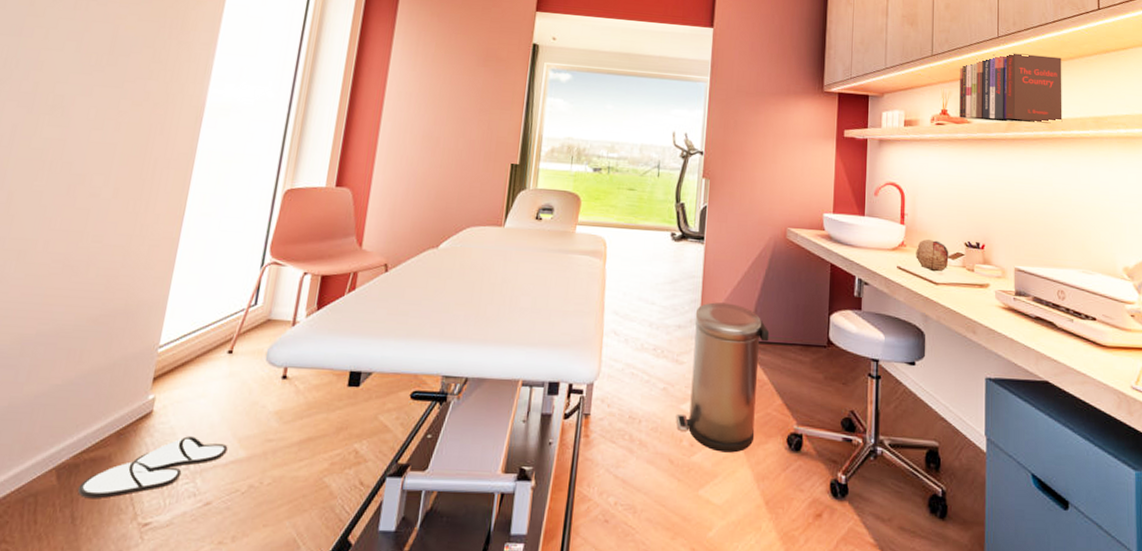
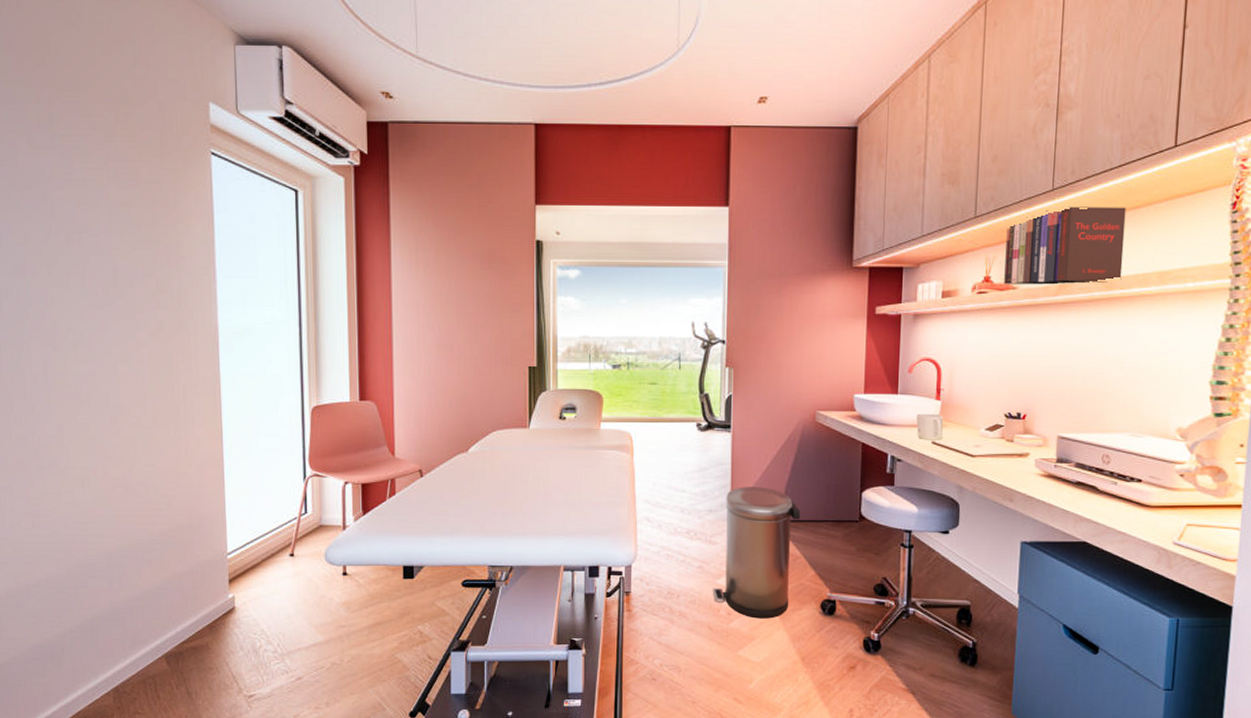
slippers: present [78,436,228,498] -> none [187,626,307,677]
mug: none [882,236,908,266] -> present [916,413,944,441]
anatomical model: present [916,239,949,272] -> none [951,413,987,445]

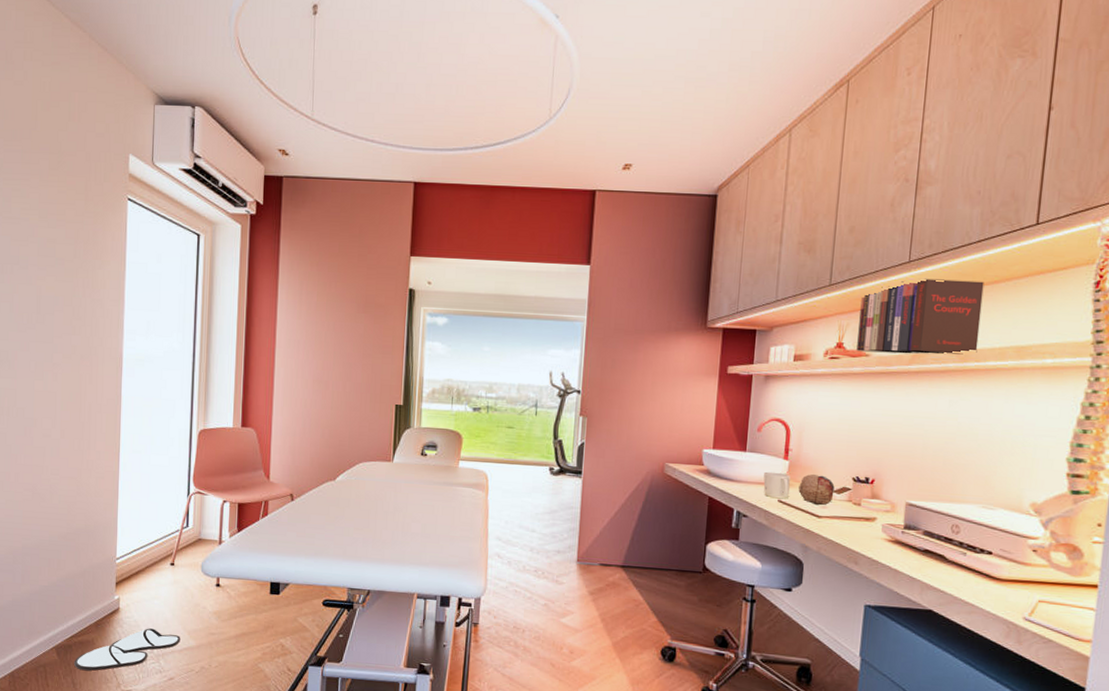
slippers: none [187,626,307,677] -> present [74,628,181,671]
pedal bin: present [712,486,801,619] -> none [556,531,646,661]
anatomical model: none [951,413,987,445] -> present [798,474,835,506]

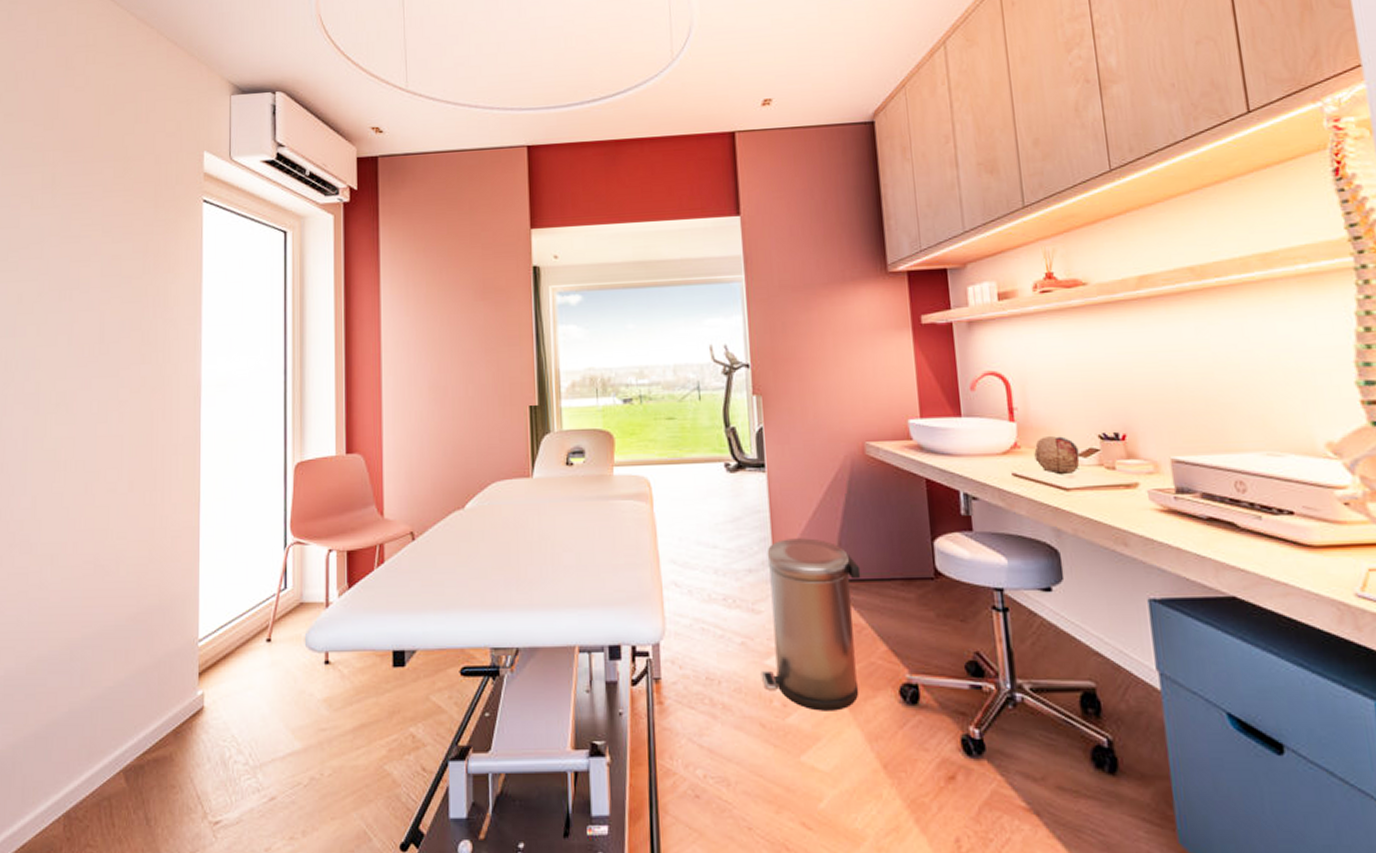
slippers: present [74,628,181,671] -> none [147,730,283,798]
pedal bin: none [556,531,646,661] -> present [761,538,861,711]
mug: present [763,471,790,499] -> none [988,438,1026,472]
books: present [857,278,984,355] -> none [1063,183,1215,280]

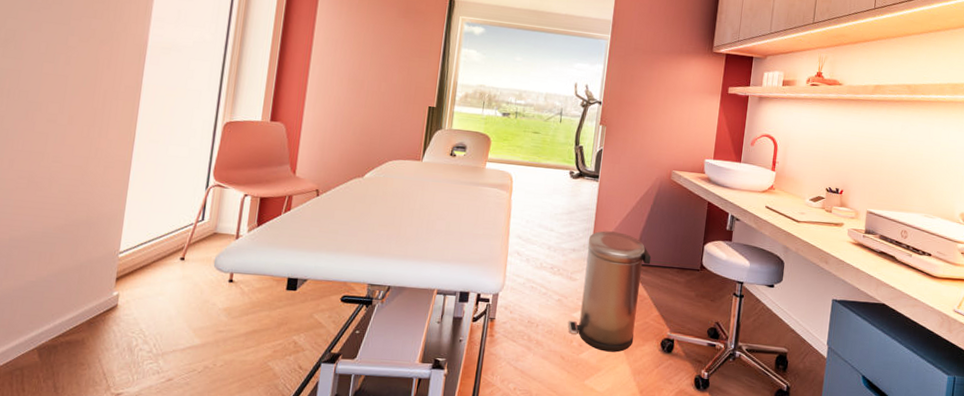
anatomical model: present [1034,436,1080,475] -> none [782,184,812,212]

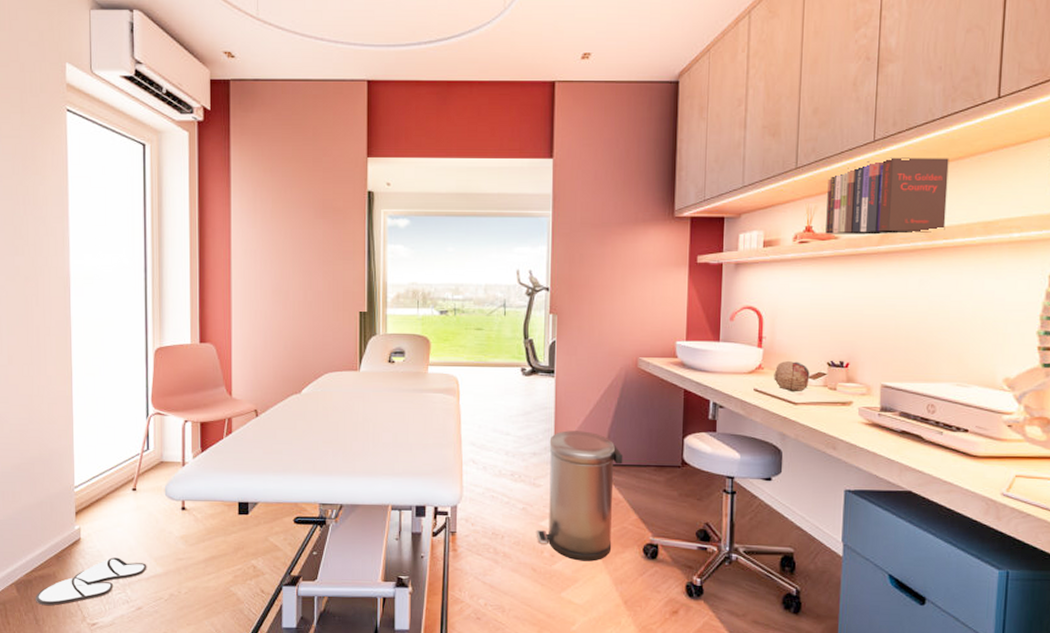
slippers: none [58,326,185,373] -> present [36,557,147,605]
anatomical model: none [782,184,812,212] -> present [774,361,810,392]
books: none [832,23,930,88] -> present [826,157,949,235]

